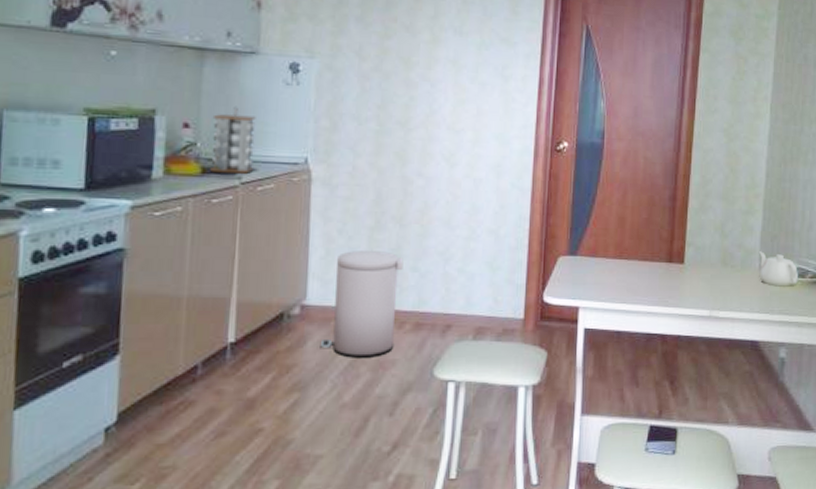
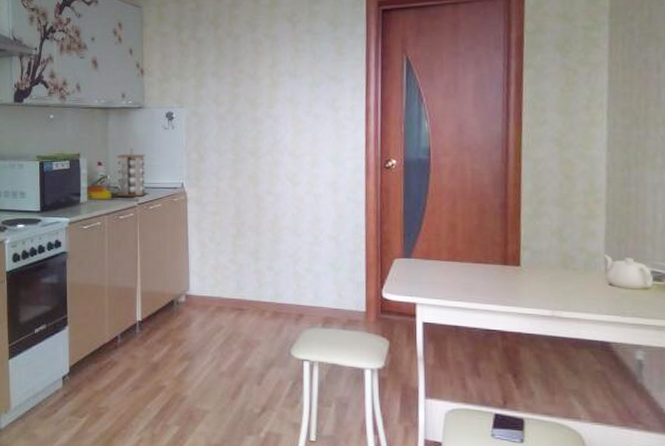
pedal bin: present [320,251,404,358] -> none [201,254,261,338]

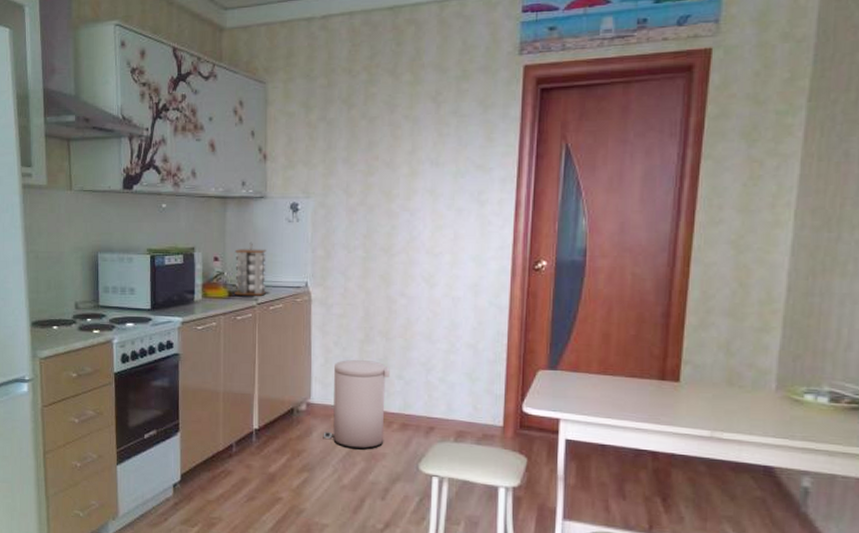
pedal bin: none [201,254,261,338] -> present [323,360,390,450]
teapot: present [603,255,654,291] -> none [775,372,831,413]

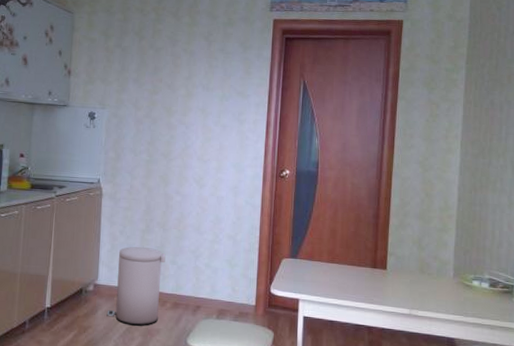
spice rack: present [234,241,267,297] -> none [36,142,66,190]

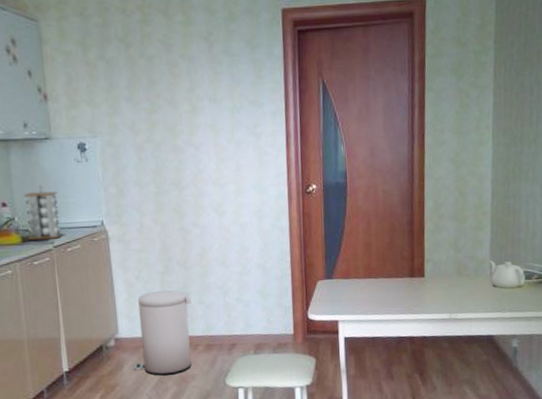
spice rack: none [36,142,66,190] -> present [23,184,62,241]
teapot: none [452,263,490,295] -> present [489,260,526,290]

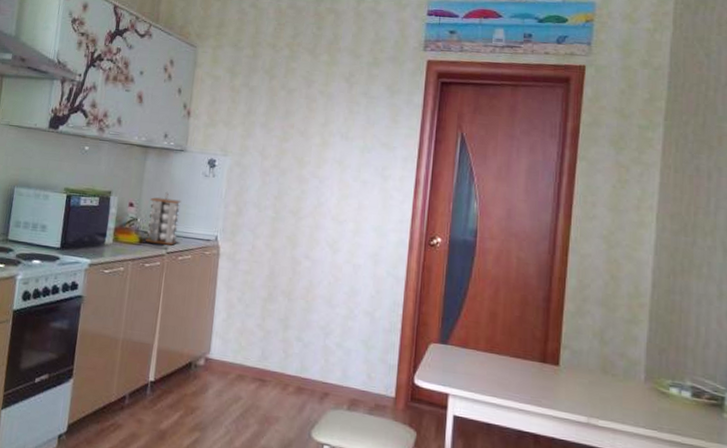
pedal bin: present [134,290,191,376] -> none [218,317,290,412]
teapot: present [489,260,526,290] -> none [643,363,693,406]

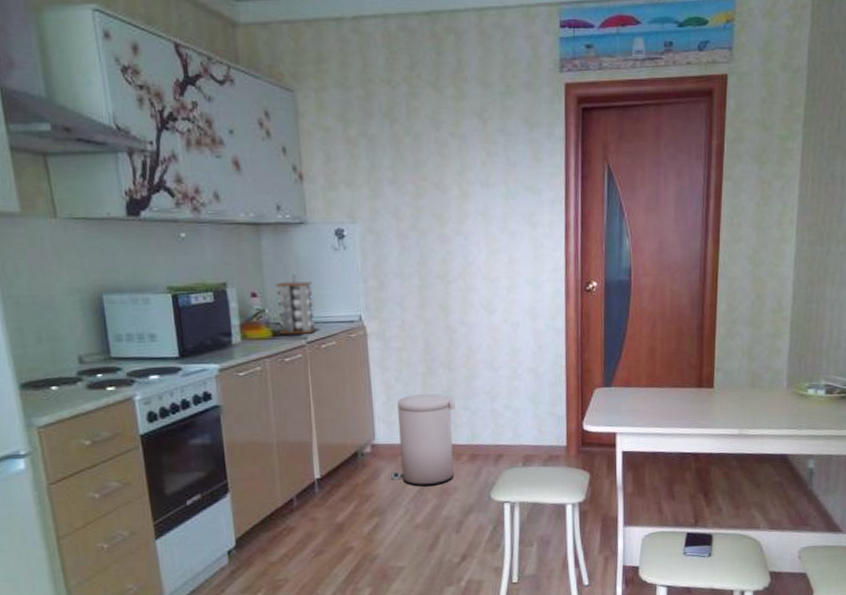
pedal bin: none [218,317,290,412] -> present [391,394,455,487]

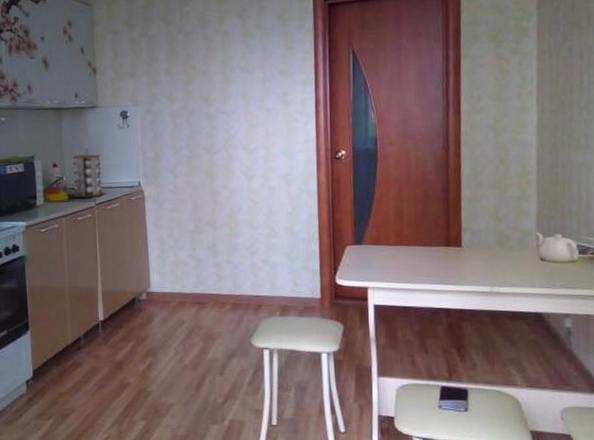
pedal bin: present [391,394,455,487] -> none [163,249,220,331]
teapot: none [786,371,827,405] -> present [535,232,580,264]

